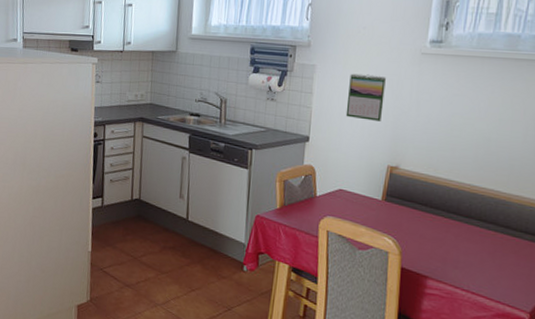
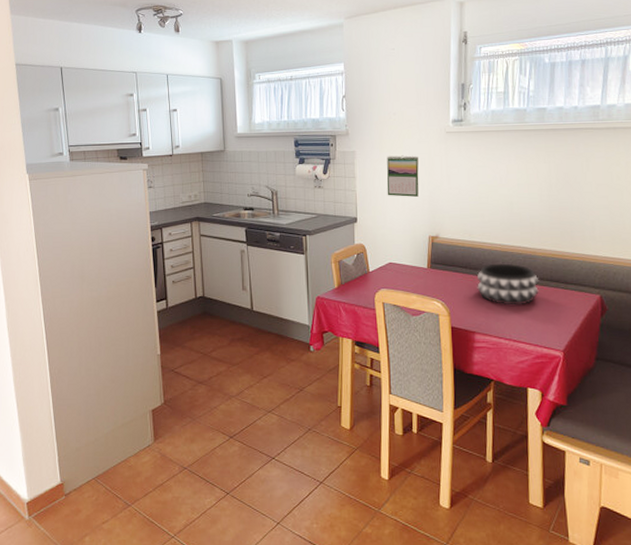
decorative bowl: none [436,205,511,255] -> present [477,263,540,306]

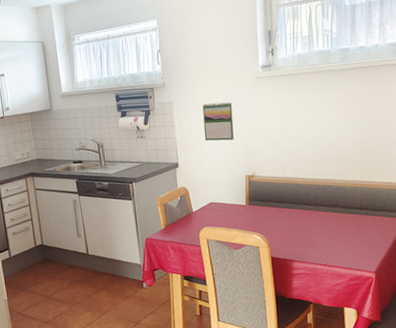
decorative bowl: present [477,263,540,306] -> none [292,195,350,235]

